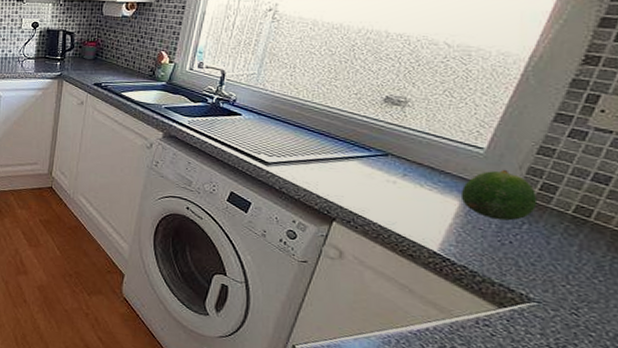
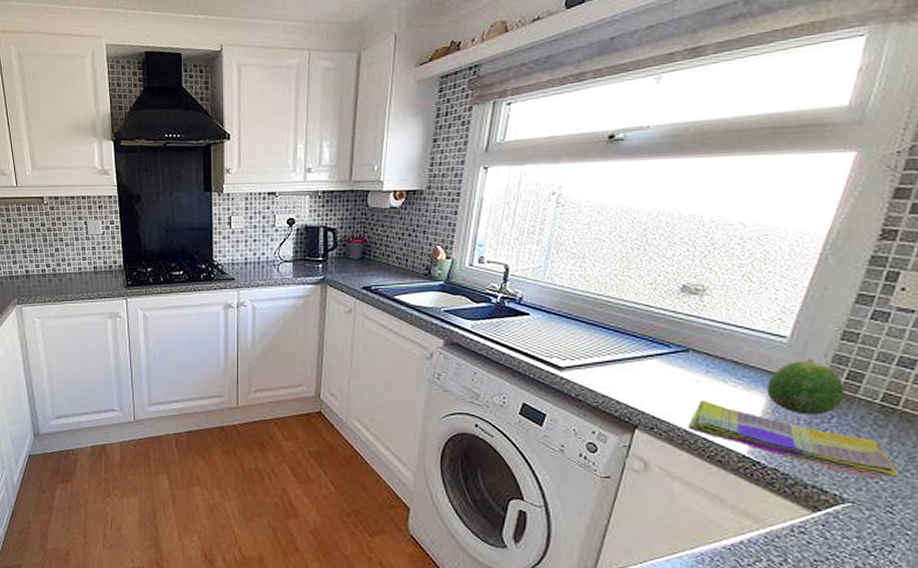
dish towel: none [383,199,588,284] -> present [688,399,900,480]

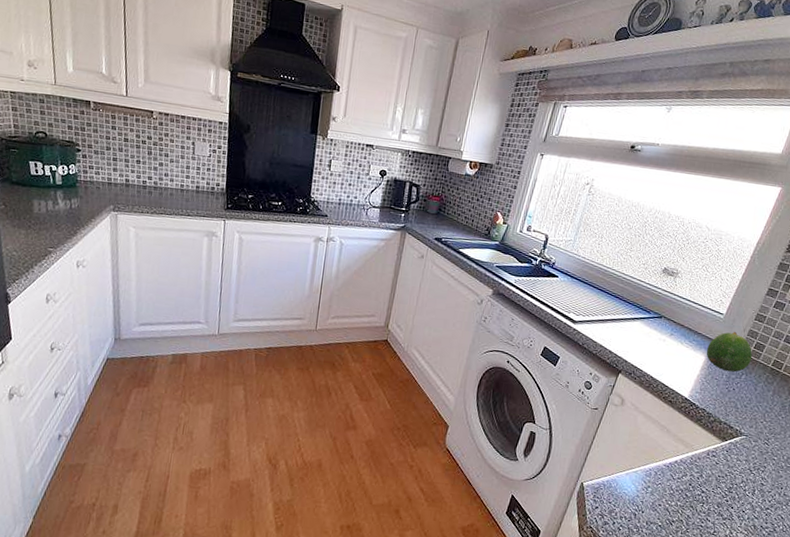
dish towel: present [688,399,900,480] -> none [654,355,776,421]

